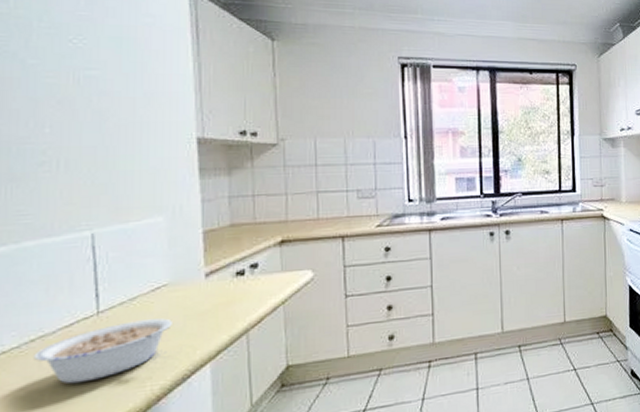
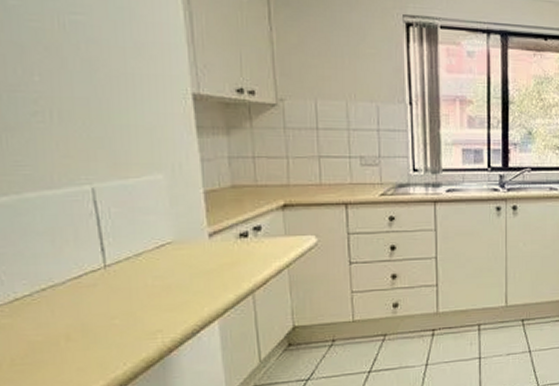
legume: present [33,318,172,384] -> none [46,275,179,332]

